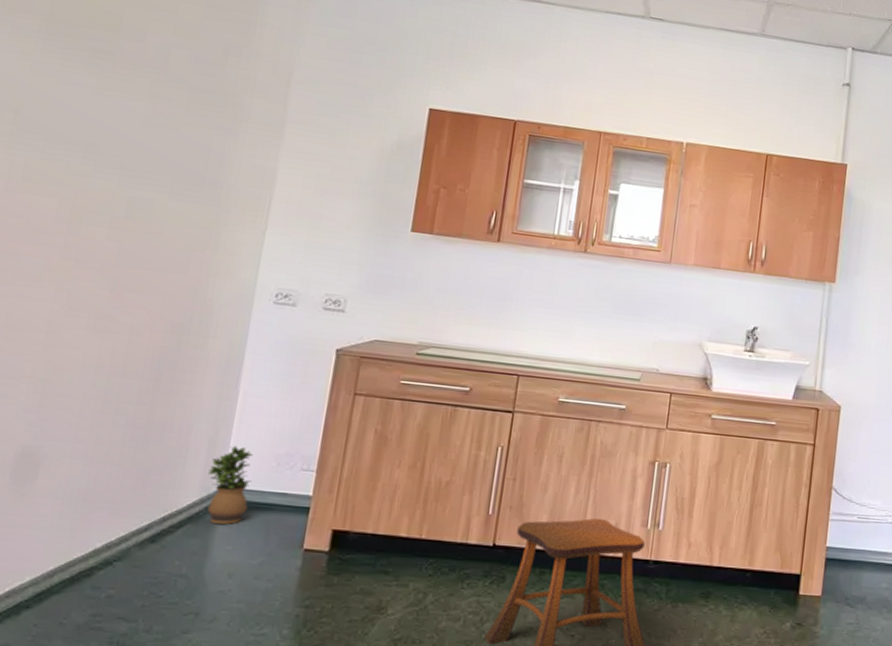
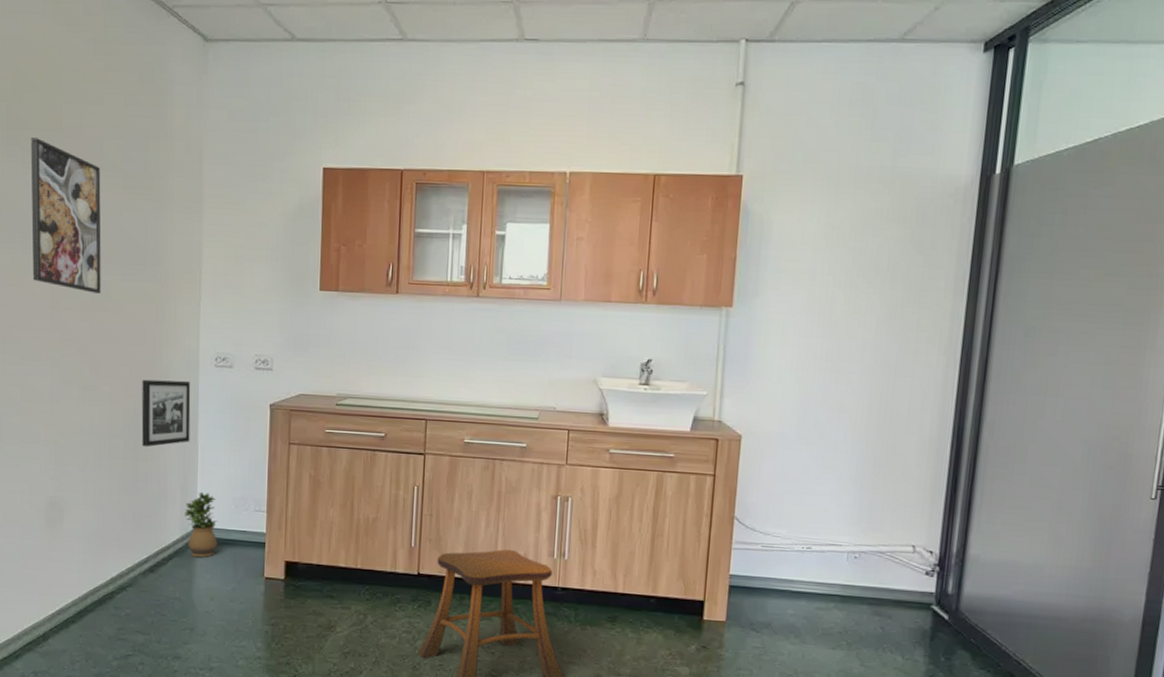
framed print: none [49,35,163,212] -> present [30,138,101,293]
picture frame: none [164,312,239,391] -> present [141,379,191,447]

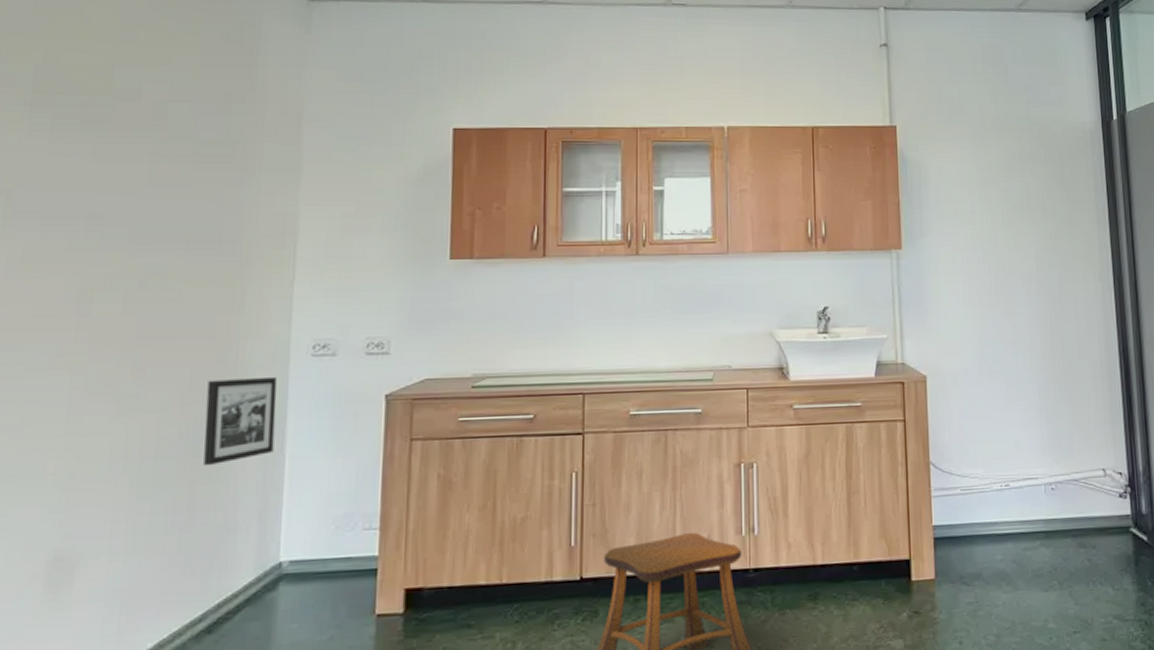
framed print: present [30,138,101,293] -> none [53,102,164,280]
potted plant: present [184,491,218,557] -> none [262,514,311,602]

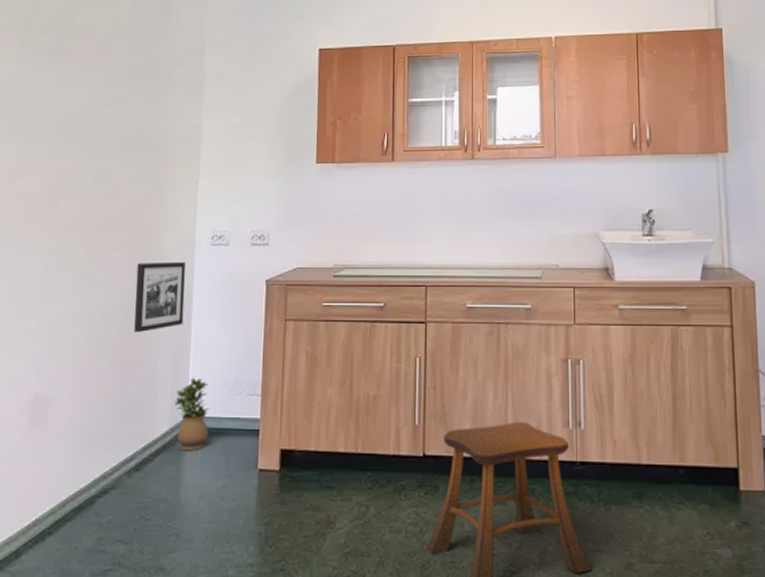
potted plant: none [262,514,311,602] -> present [175,377,210,450]

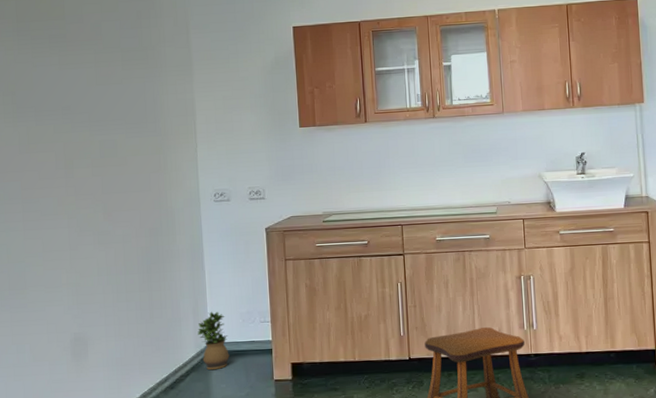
picture frame: present [134,261,186,333] -> none [151,216,197,279]

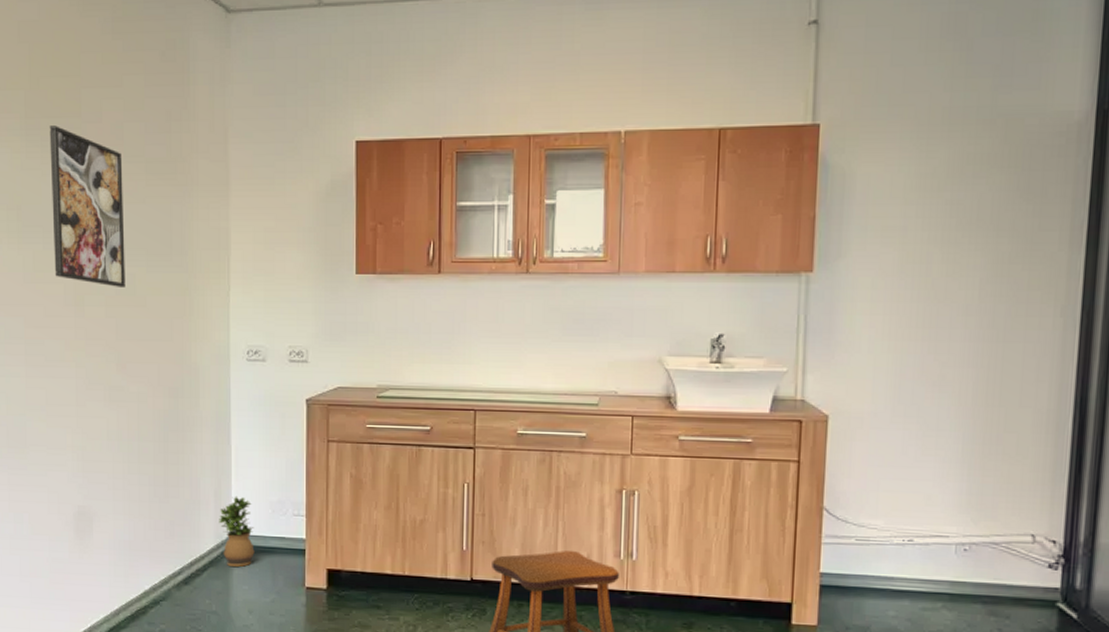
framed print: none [38,27,108,152] -> present [49,126,125,287]

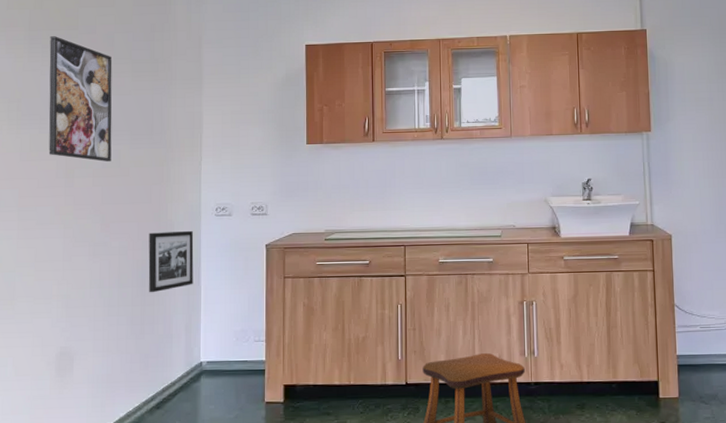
picture frame: none [171,377,222,450] -> present [148,230,194,293]
potted plant: present [219,496,255,567] -> none [189,328,221,389]

